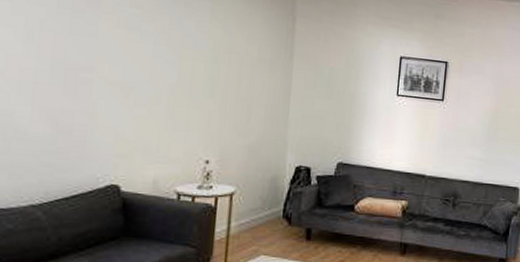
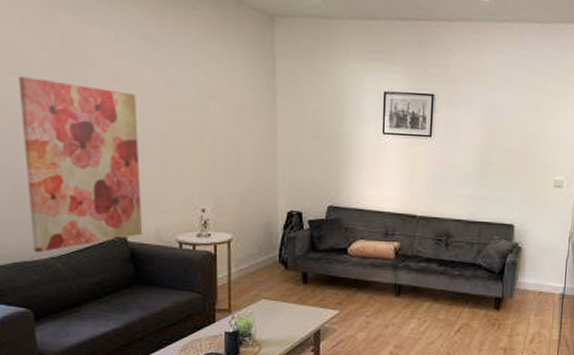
wall art: none [11,17,148,200] -> present [18,75,143,253]

